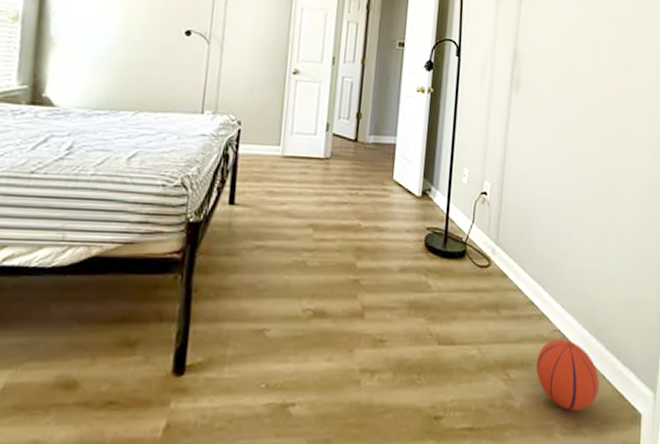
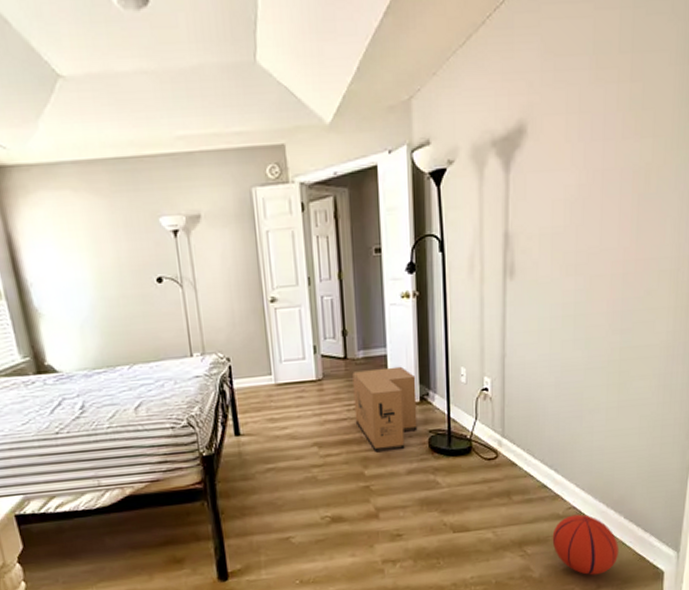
cardboard box: none [355,155,421,244] -> present [352,366,418,453]

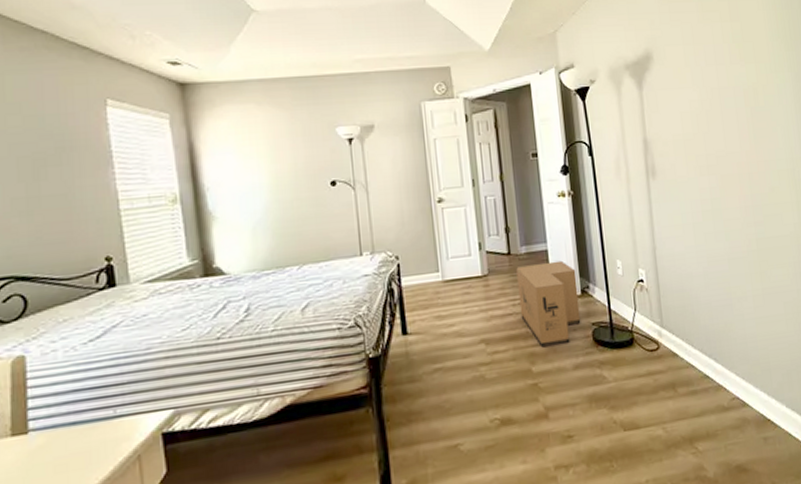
ball: present [552,514,619,576] -> none [720,404,787,472]

